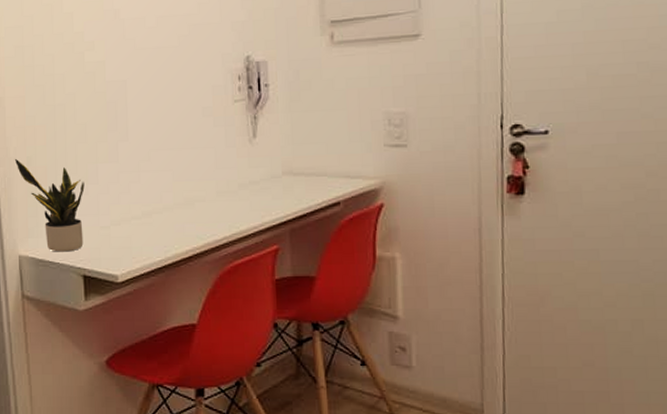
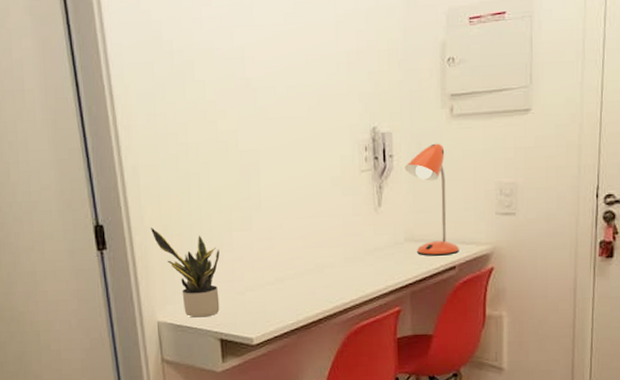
desk lamp: none [281,71,344,191] -> present [404,143,459,256]

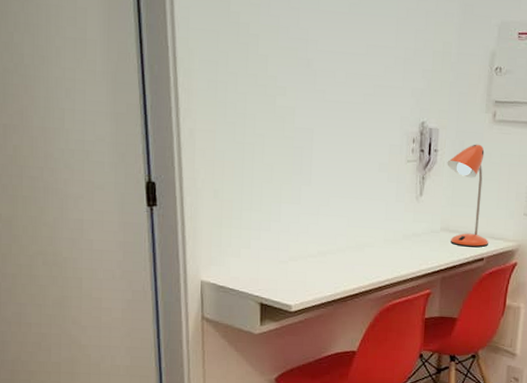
potted plant: present [150,227,220,318] -> none [201,189,267,281]

